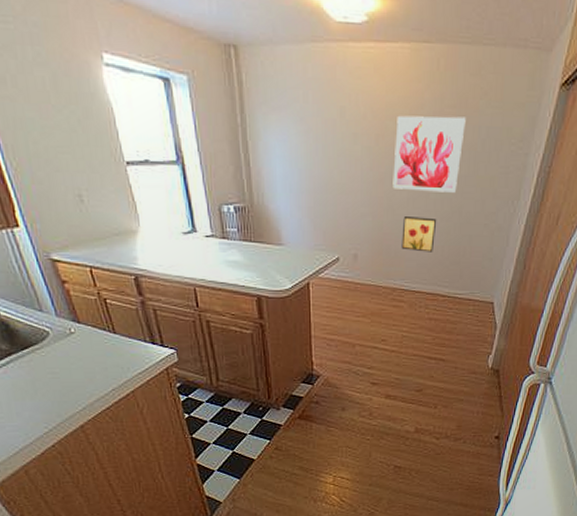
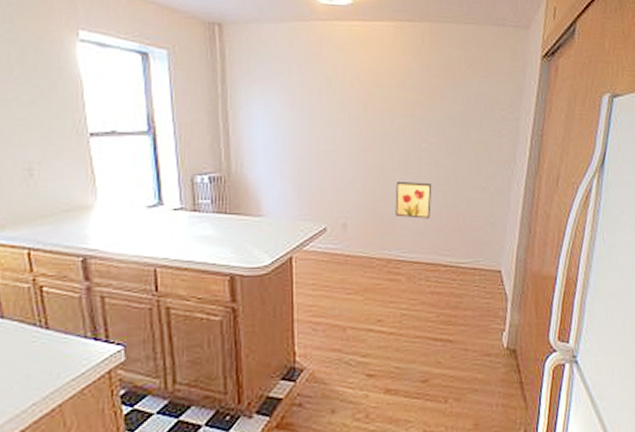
wall art: present [393,115,466,193] -> none [383,85,454,157]

